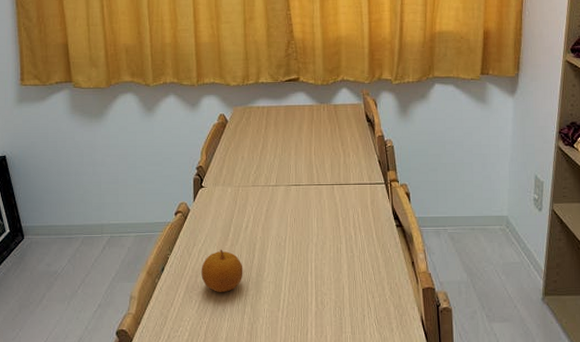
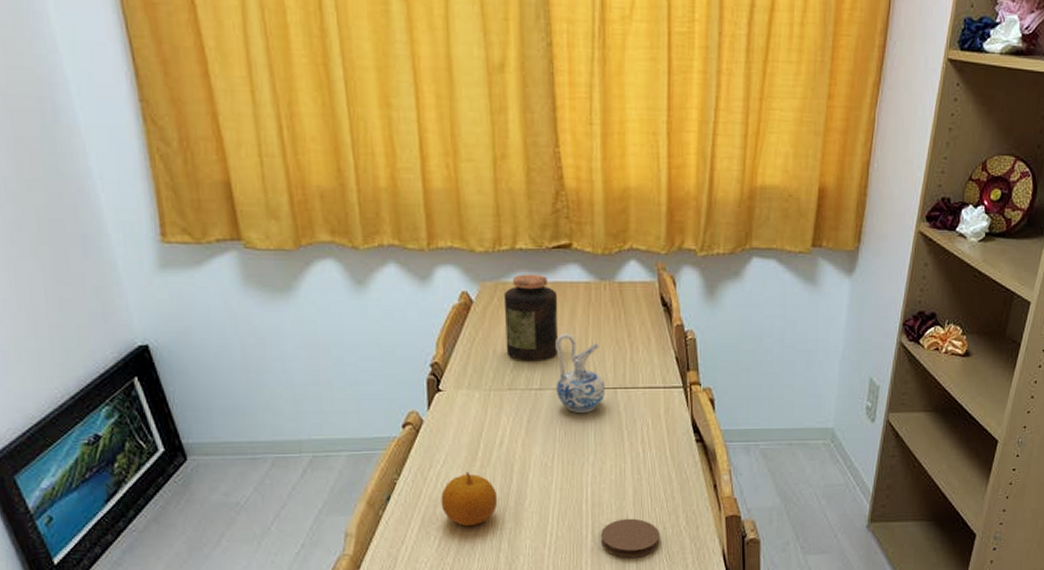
jar: none [250,101,290,165] -> present [503,274,559,362]
ceramic pitcher: none [288,143,325,205] -> present [556,333,605,414]
coaster: none [323,288,370,321] -> present [601,518,660,558]

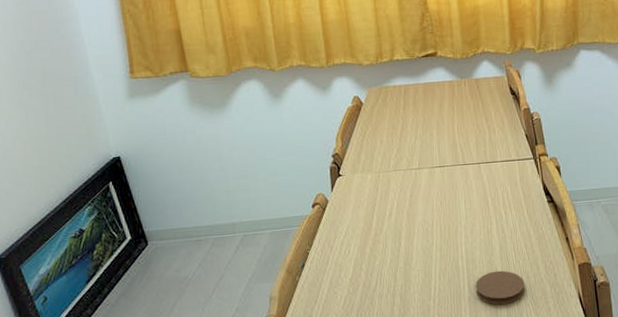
fruit: present [441,472,498,526] -> none [344,240,390,285]
jar: present [503,274,559,362] -> none [386,78,431,147]
ceramic pitcher: present [556,333,605,414] -> none [429,122,471,186]

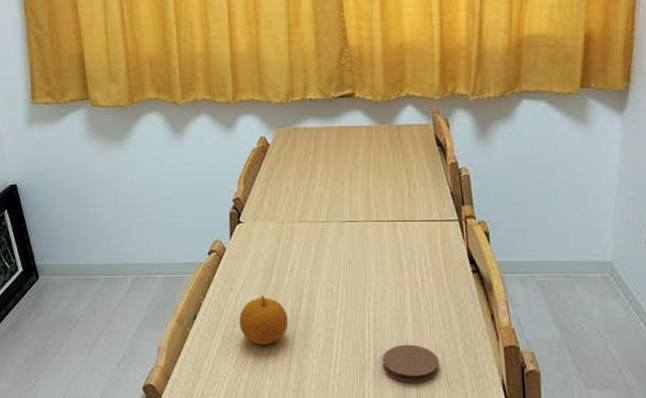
fruit: none [344,240,390,285] -> present [239,295,289,345]

